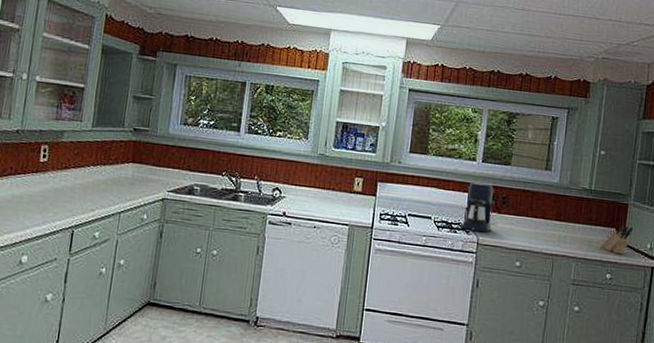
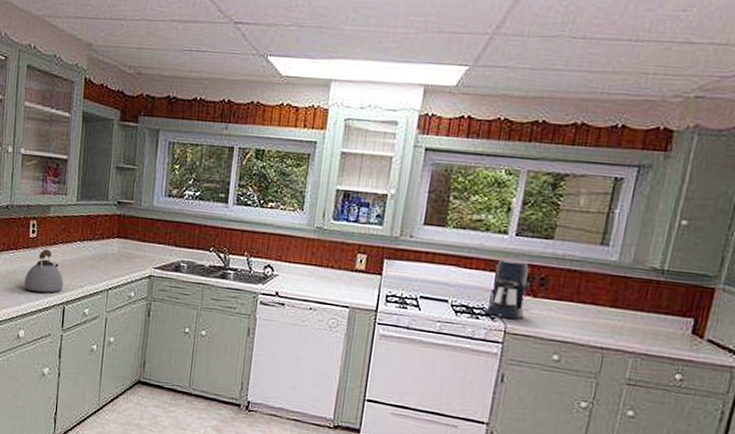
kettle: none [30,173,74,217] -> present [24,248,63,293]
knife block: present [600,224,634,255] -> none [670,314,721,352]

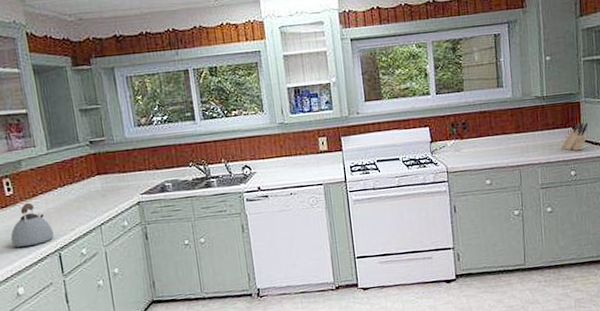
coffee maker: present [485,259,530,319] -> none [428,113,458,162]
knife block: none [670,314,721,352] -> present [561,122,589,151]

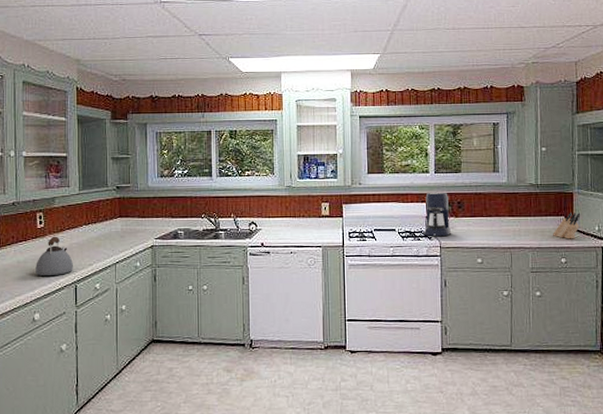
coffee maker: none [428,113,458,162] -> present [423,192,452,236]

